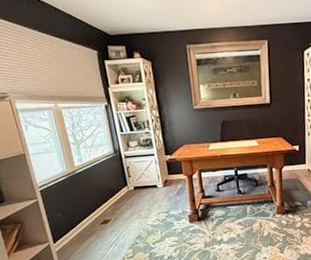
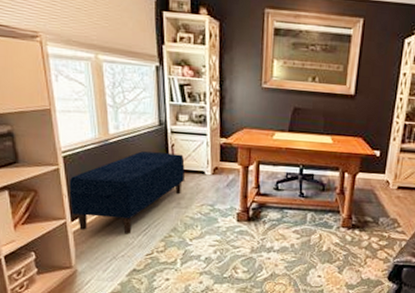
bench: none [47,174,141,249] -> present [69,151,185,234]

